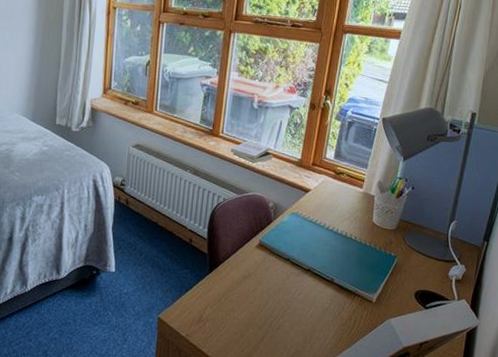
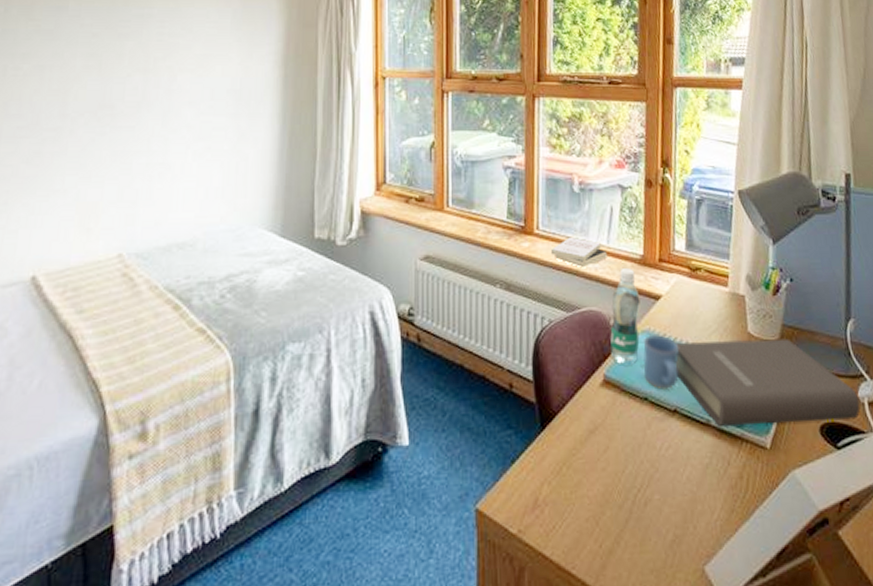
bottle: none [266,167,295,236] -> present [609,267,641,366]
mug: none [289,216,319,255] -> present [643,333,679,389]
book: none [313,224,449,290] -> present [675,338,860,426]

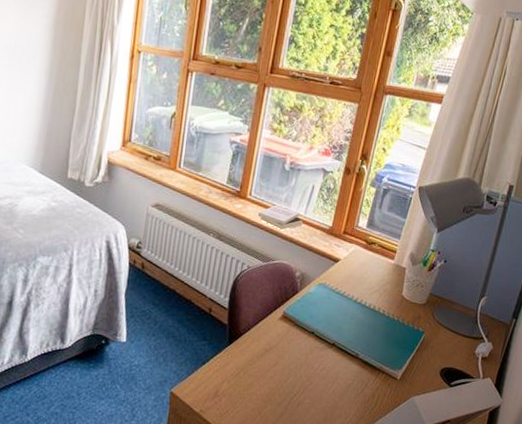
bottle: present [609,267,641,366] -> none [291,234,324,307]
mug: present [643,333,679,389] -> none [315,287,346,328]
book: present [675,338,860,426] -> none [339,296,476,368]

